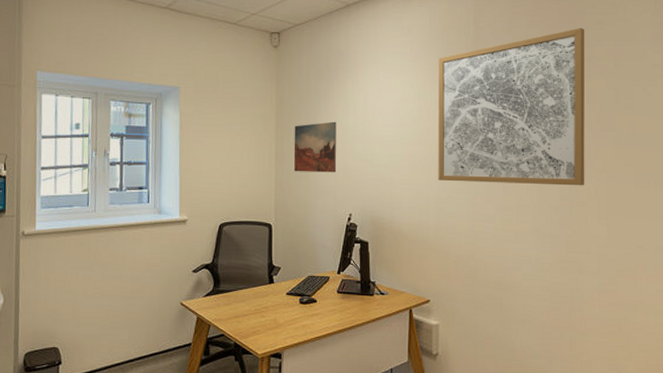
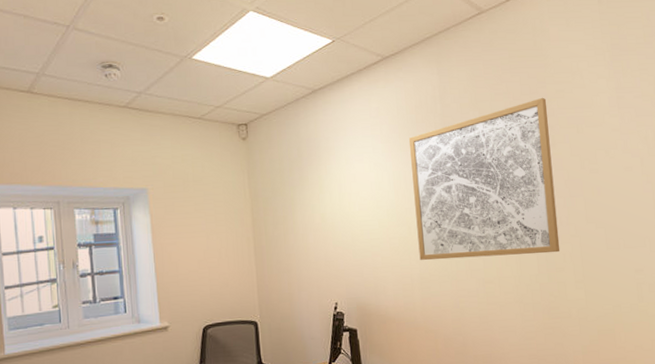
wall art: present [293,121,337,173] -> none [271,210,318,266]

